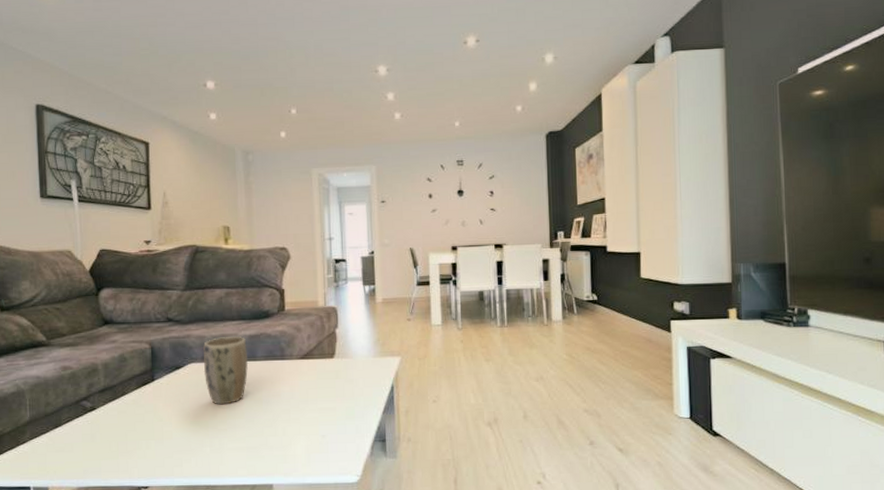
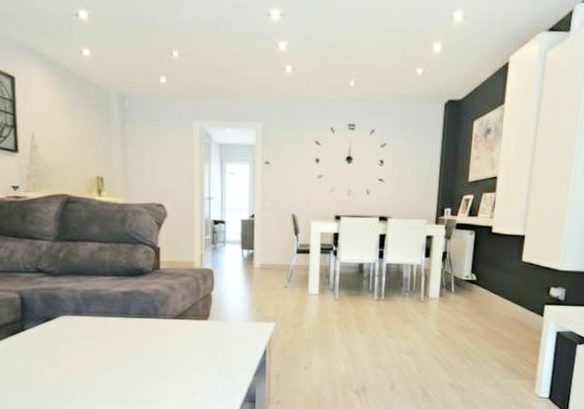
plant pot: present [203,336,249,405] -> none [75,292,121,358]

